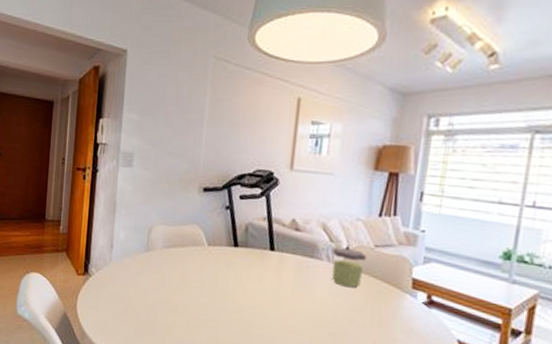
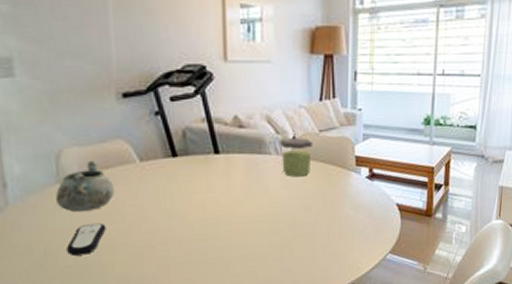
decorative bowl: none [143,238,185,279] -> present [56,160,114,213]
remote control: none [143,289,174,314] -> present [67,222,107,256]

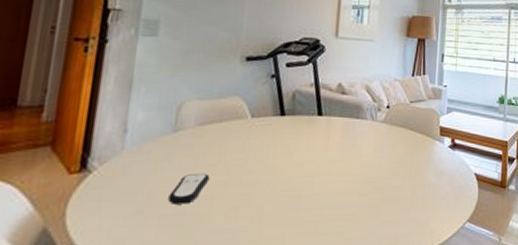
decorative bowl: present [56,160,114,213] -> none [169,113,224,162]
jar: present [280,138,313,177] -> none [375,106,405,142]

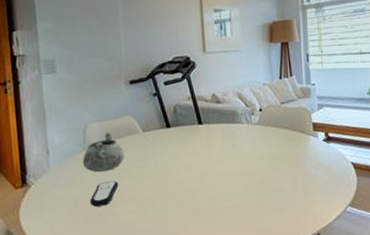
decorative bowl: none [169,113,224,162] -> present [83,132,124,173]

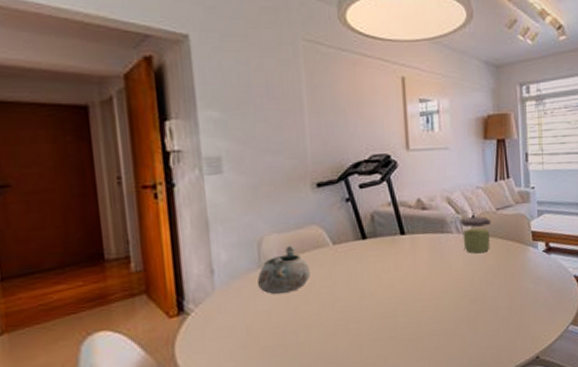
remote control: present [90,180,119,207] -> none [267,303,303,337]
jar: none [250,109,277,142] -> present [461,216,492,254]

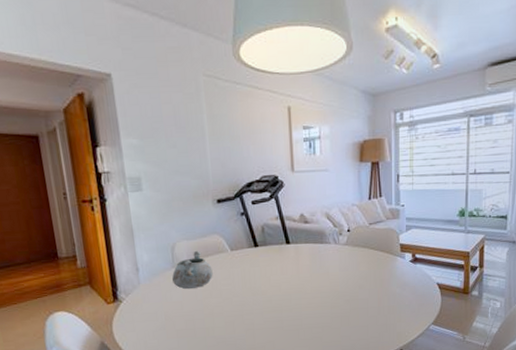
jar: present [461,216,492,254] -> none [338,230,365,262]

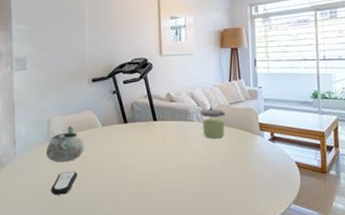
remote control: none [180,297,208,322] -> present [51,171,78,195]
jar: none [338,230,365,262] -> present [201,109,226,139]

